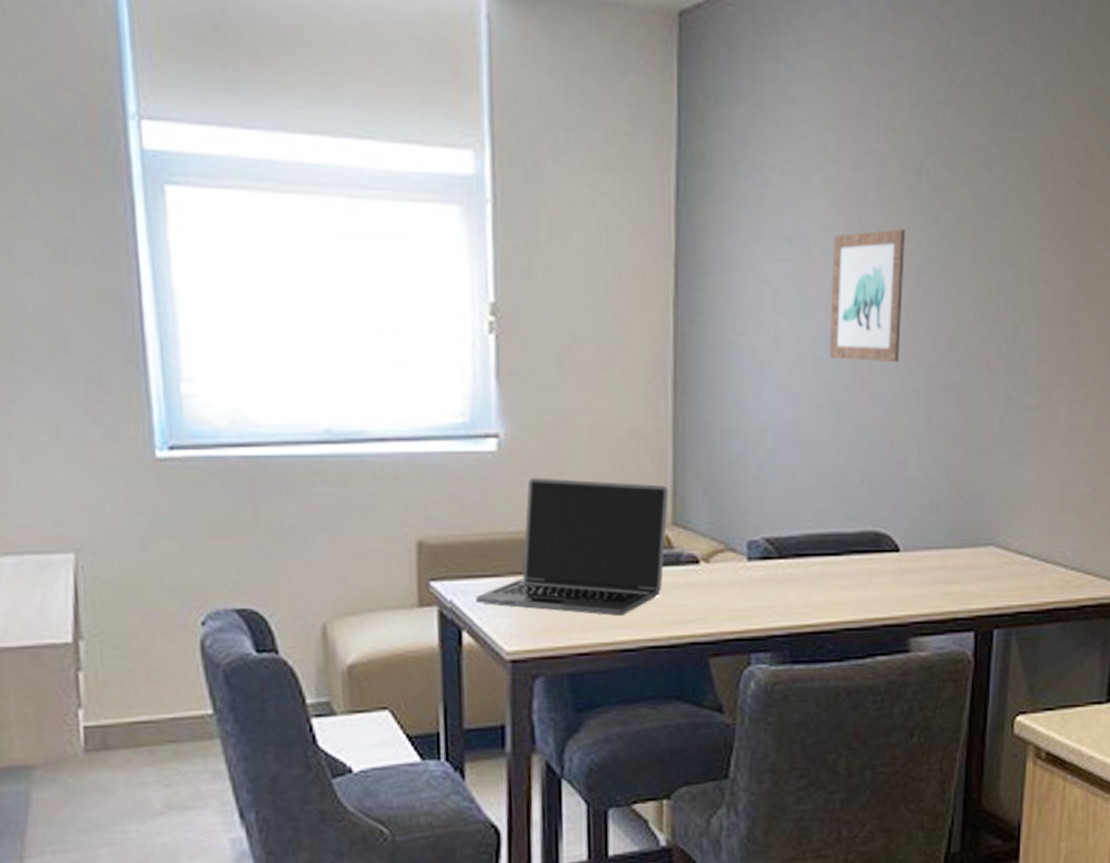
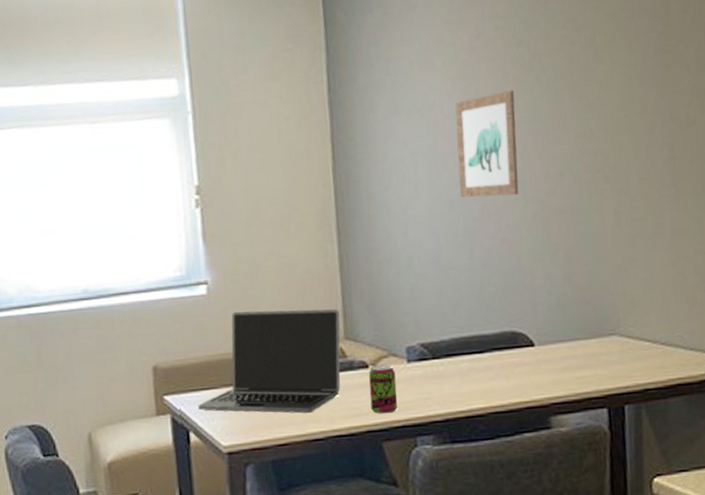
beverage can: none [698,561,732,623] -> present [369,364,398,414]

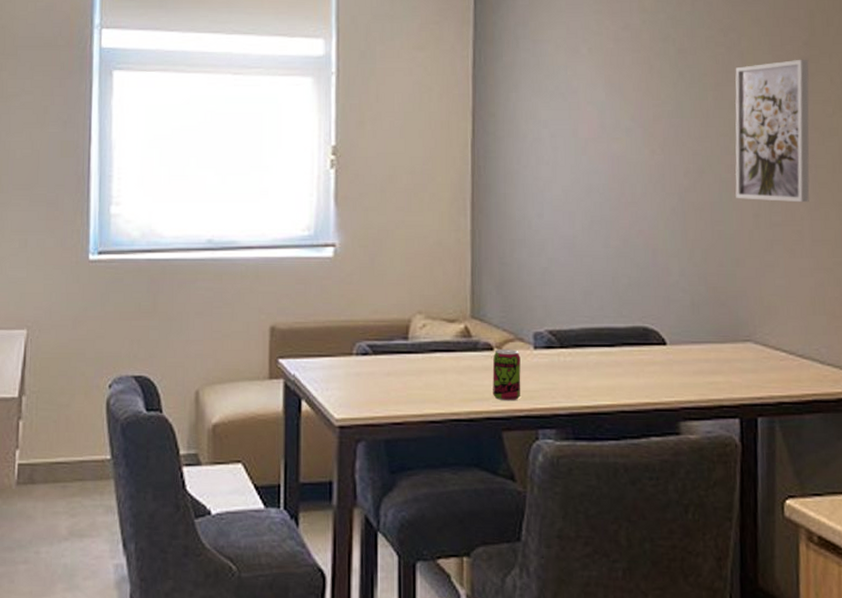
laptop: present [198,309,341,413] -> none [313,278,467,392]
wall art: present [455,90,519,198] -> none [598,83,658,188]
wall art: none [591,50,669,198] -> present [735,59,810,203]

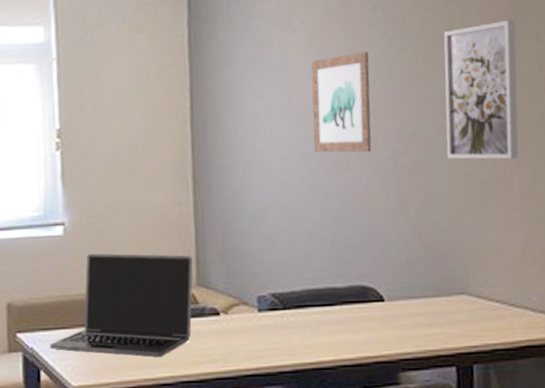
laptop: none [313,278,467,392] -> present [50,253,193,357]
beverage can: present [492,348,521,401] -> none [219,312,247,362]
wall art: none [598,83,658,188] -> present [311,51,372,153]

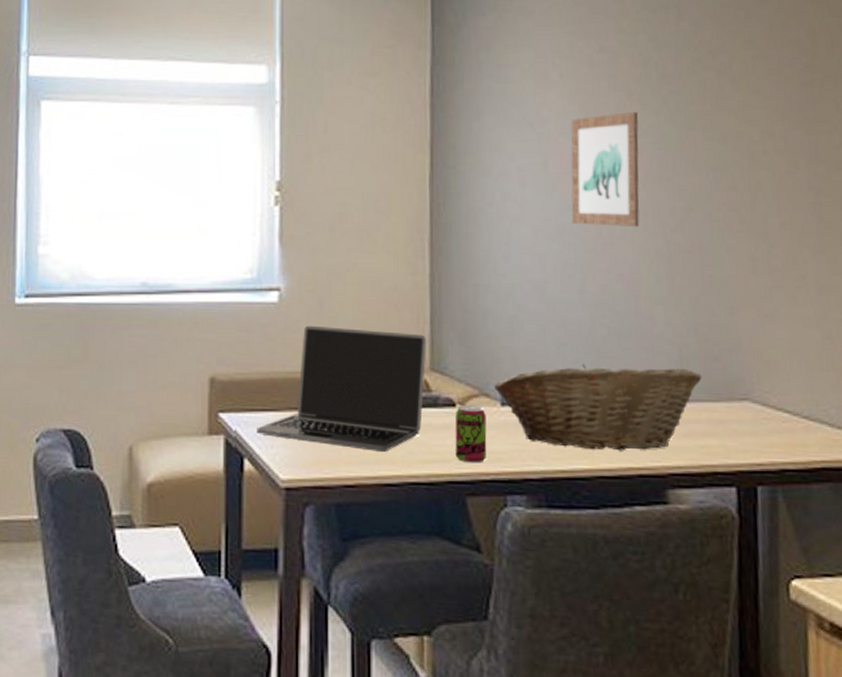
beverage can: none [219,312,247,362] -> present [455,404,487,463]
fruit basket: none [252,270,426,344] -> present [494,364,702,451]
wall art: present [443,20,519,159] -> none [726,84,814,245]

